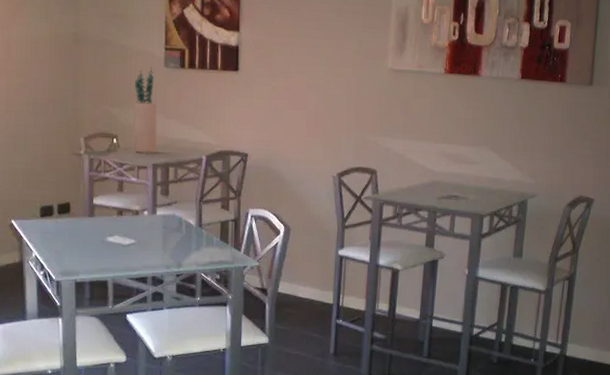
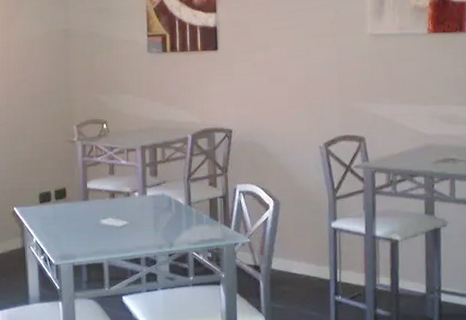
vase: present [133,66,158,153] -> none [120,53,145,136]

